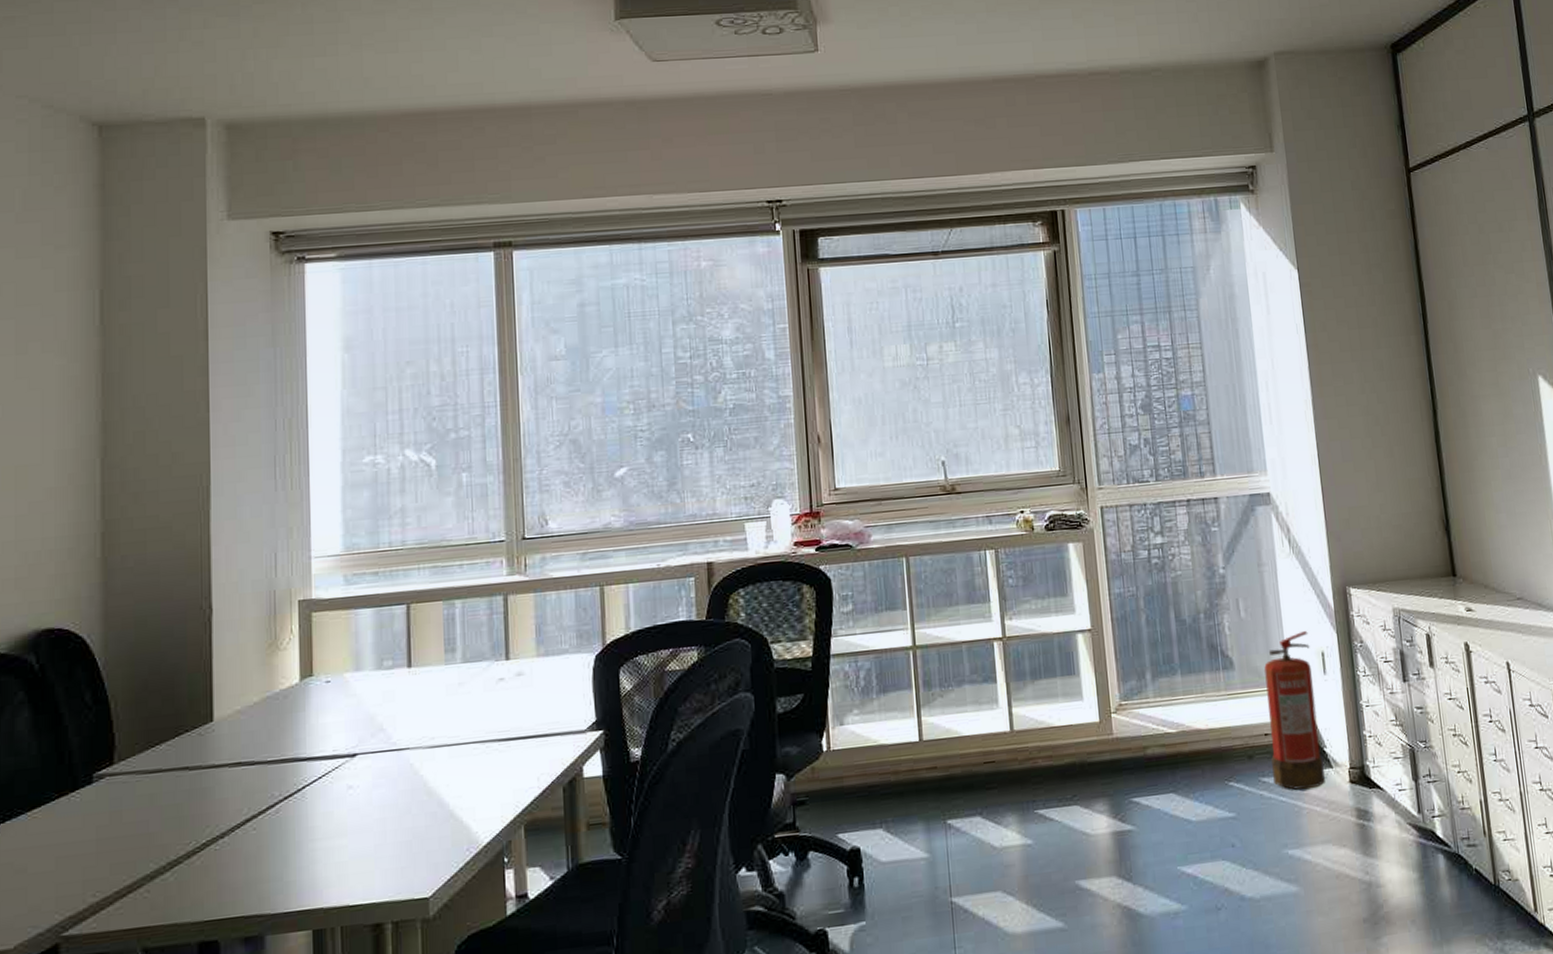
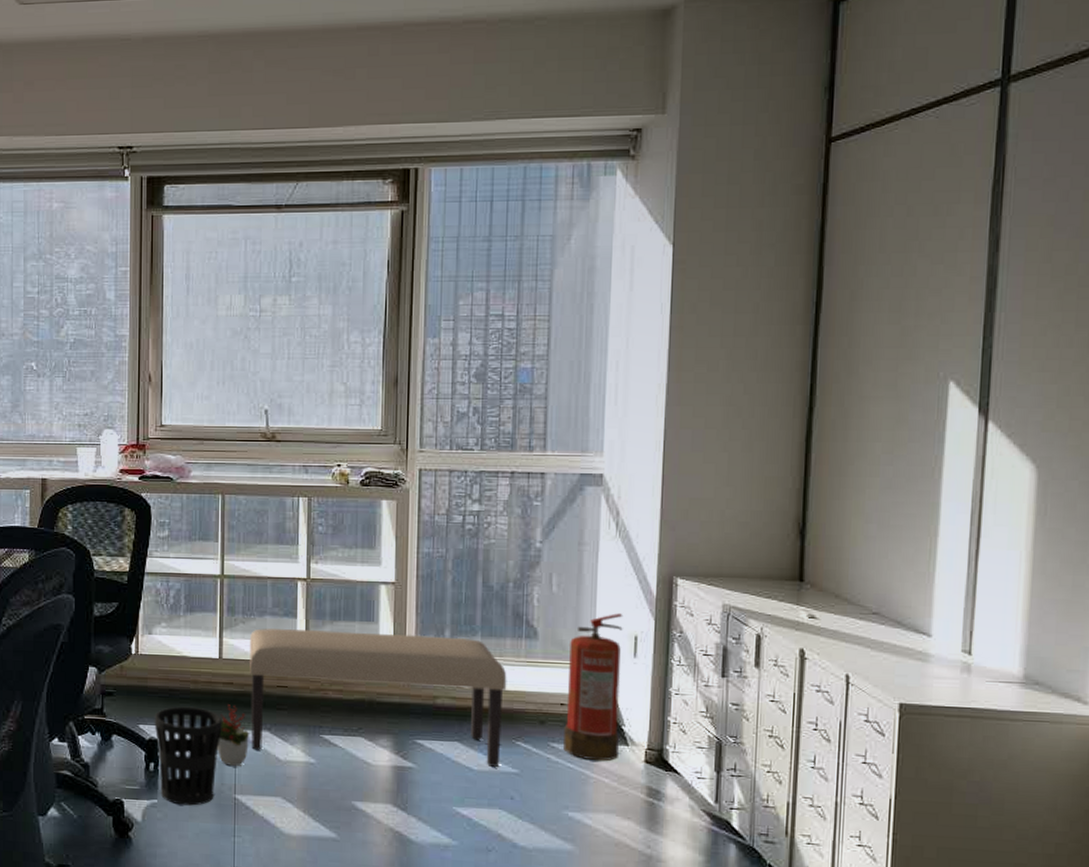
wastebasket: none [854,802,931,923] -> present [154,706,223,806]
decorative plant: none [926,792,961,865] -> present [218,704,250,766]
bench: none [950,678,1216,841] -> present [250,628,507,767]

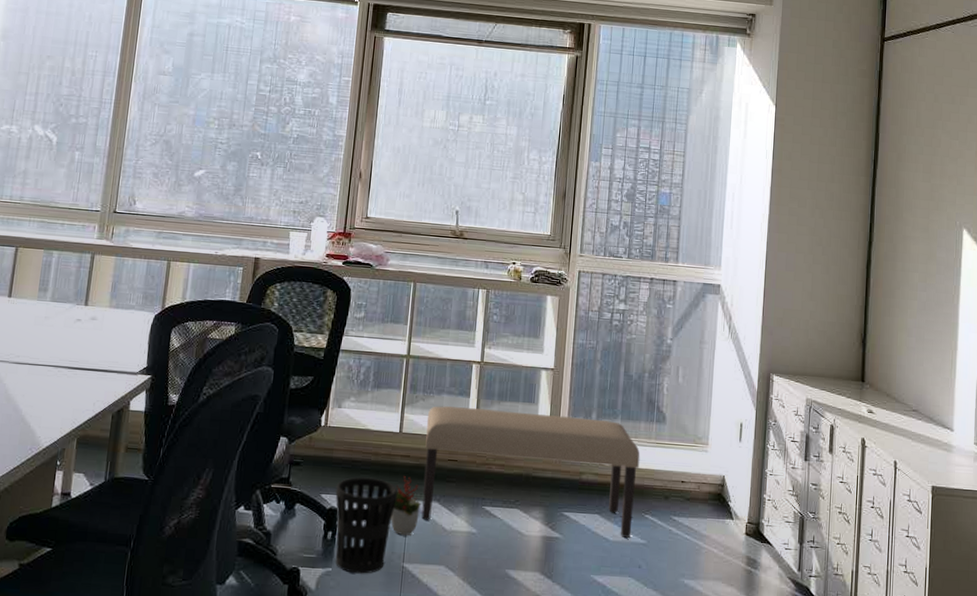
fire extinguisher: present [563,613,623,761] -> none [682,403,732,533]

